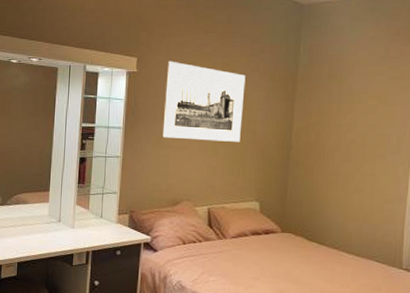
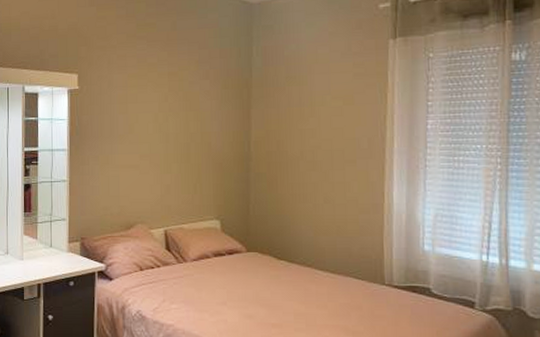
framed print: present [161,61,246,142] -> none [109,74,196,158]

